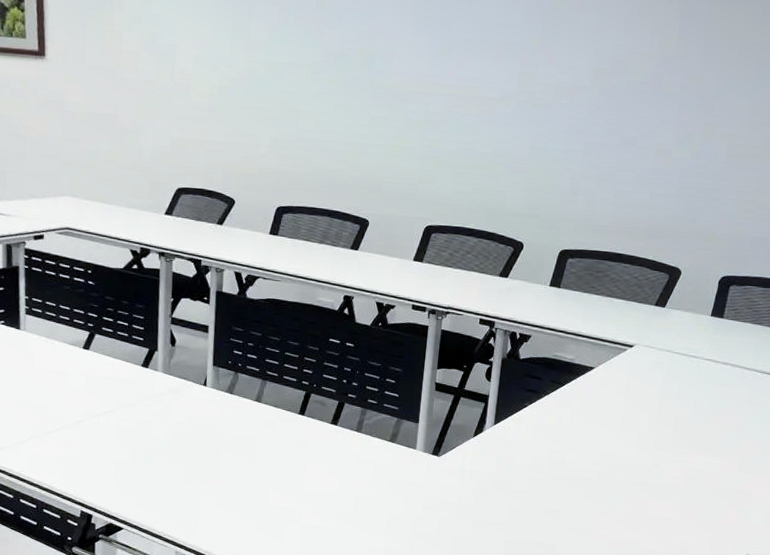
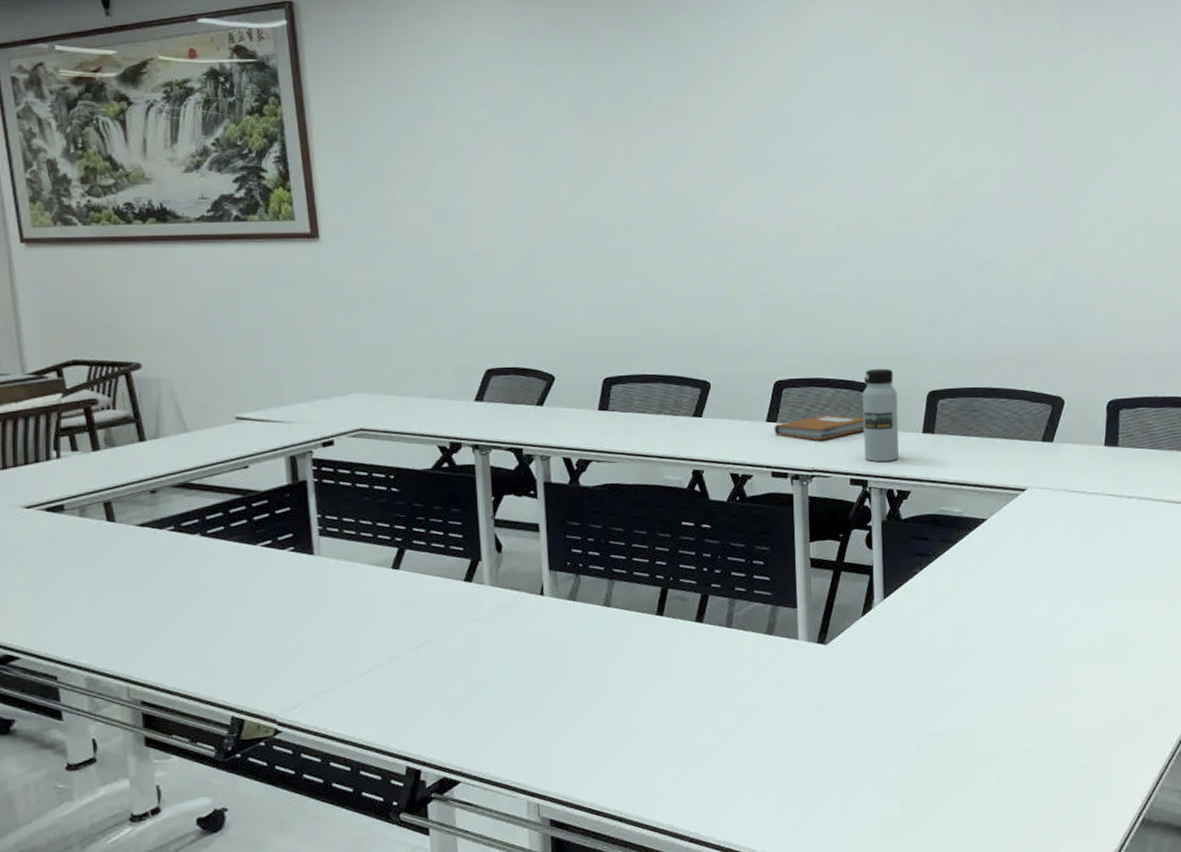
notebook: none [419,260,500,283] -> present [774,414,865,441]
water bottle: none [495,224,532,308] -> present [862,368,900,462]

